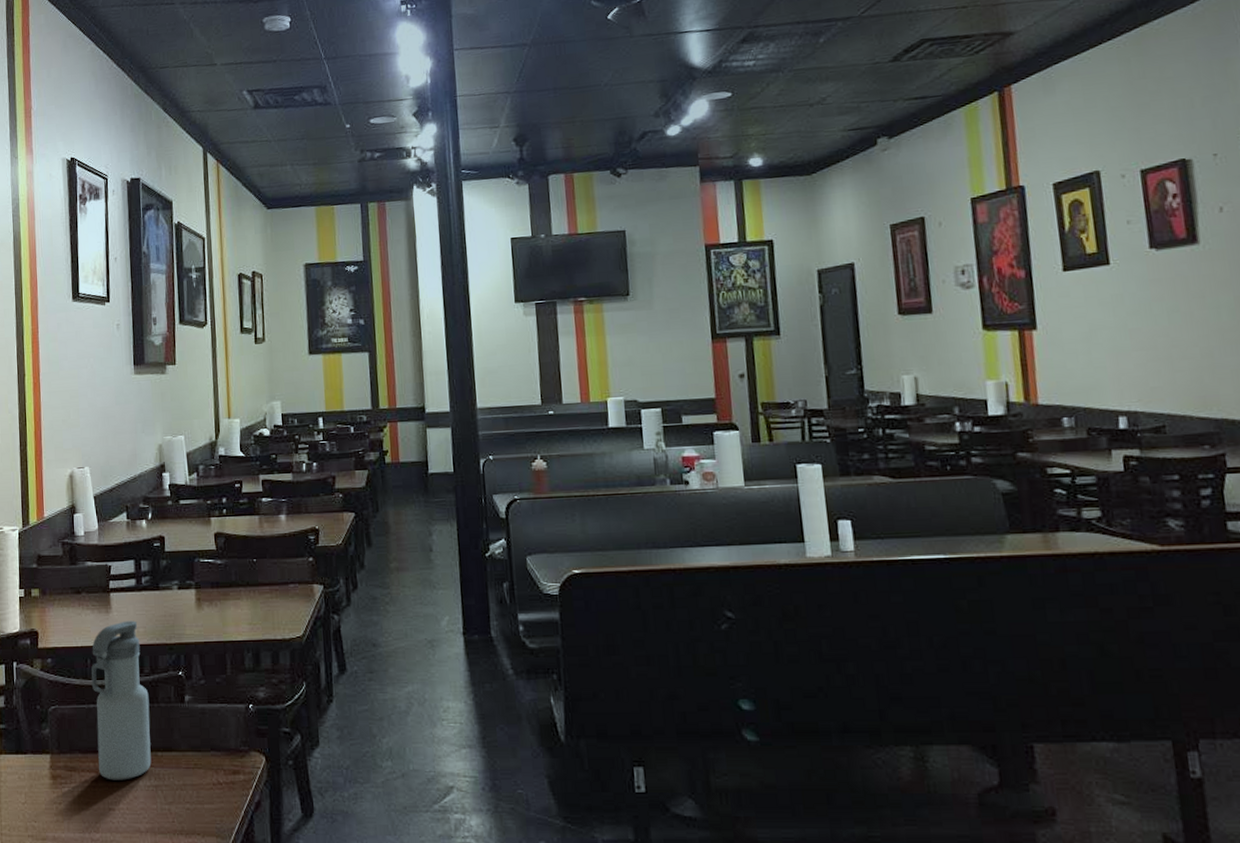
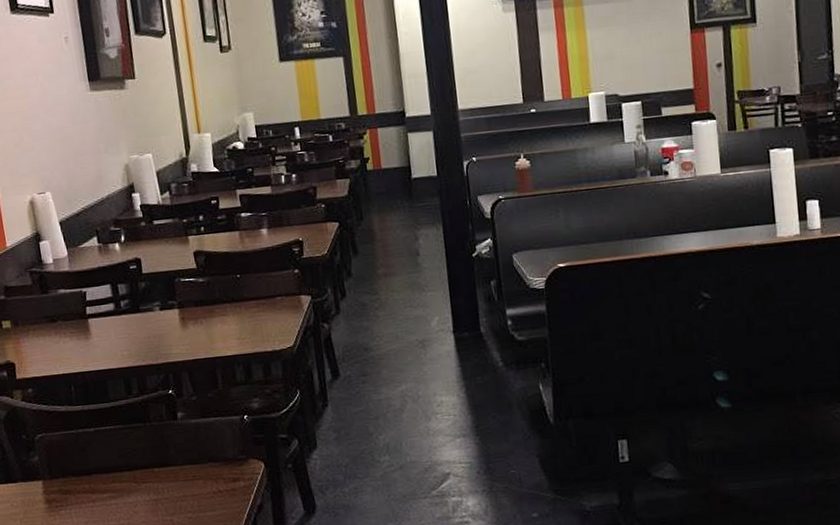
water bottle: present [91,620,152,780] -> none [74,344,149,499]

